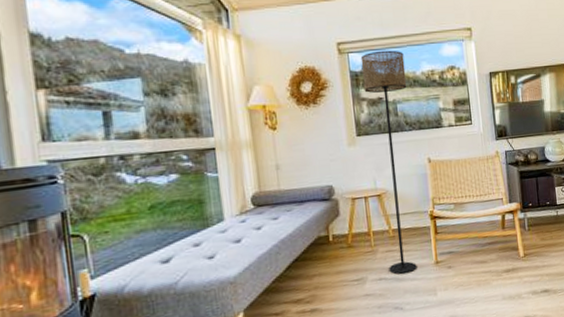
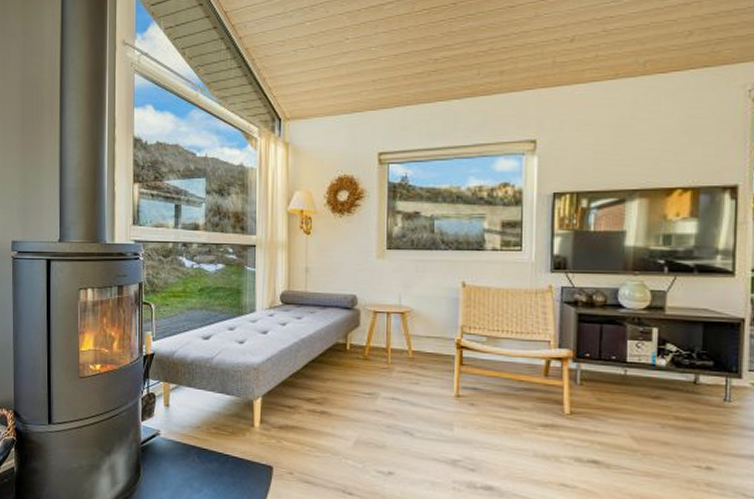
floor lamp: present [360,50,417,275] -> none [400,162,449,400]

